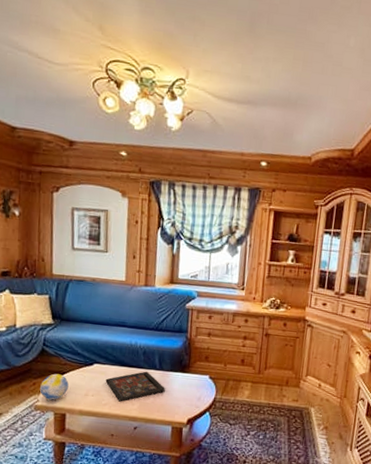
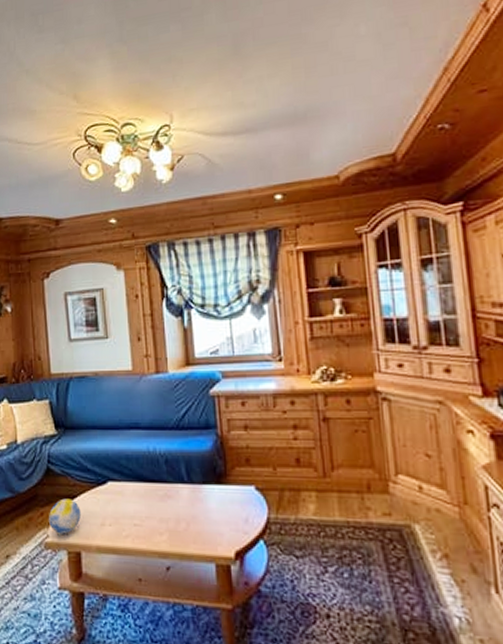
decorative tray: present [105,371,165,402] -> none [123,486,199,532]

